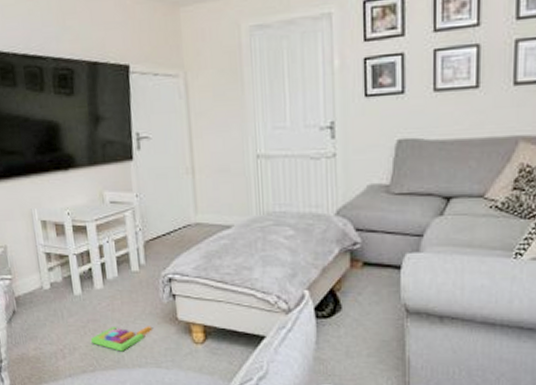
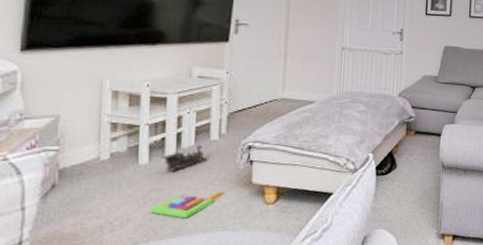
toy train: none [91,277,133,304] -> present [161,145,208,172]

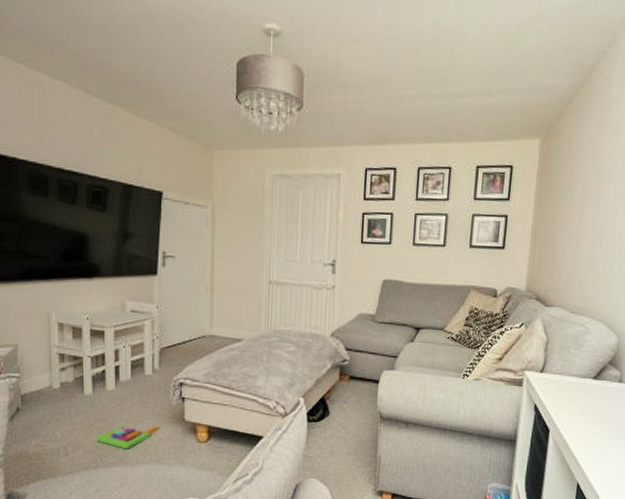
toy train: present [161,145,208,172] -> none [102,380,144,404]

